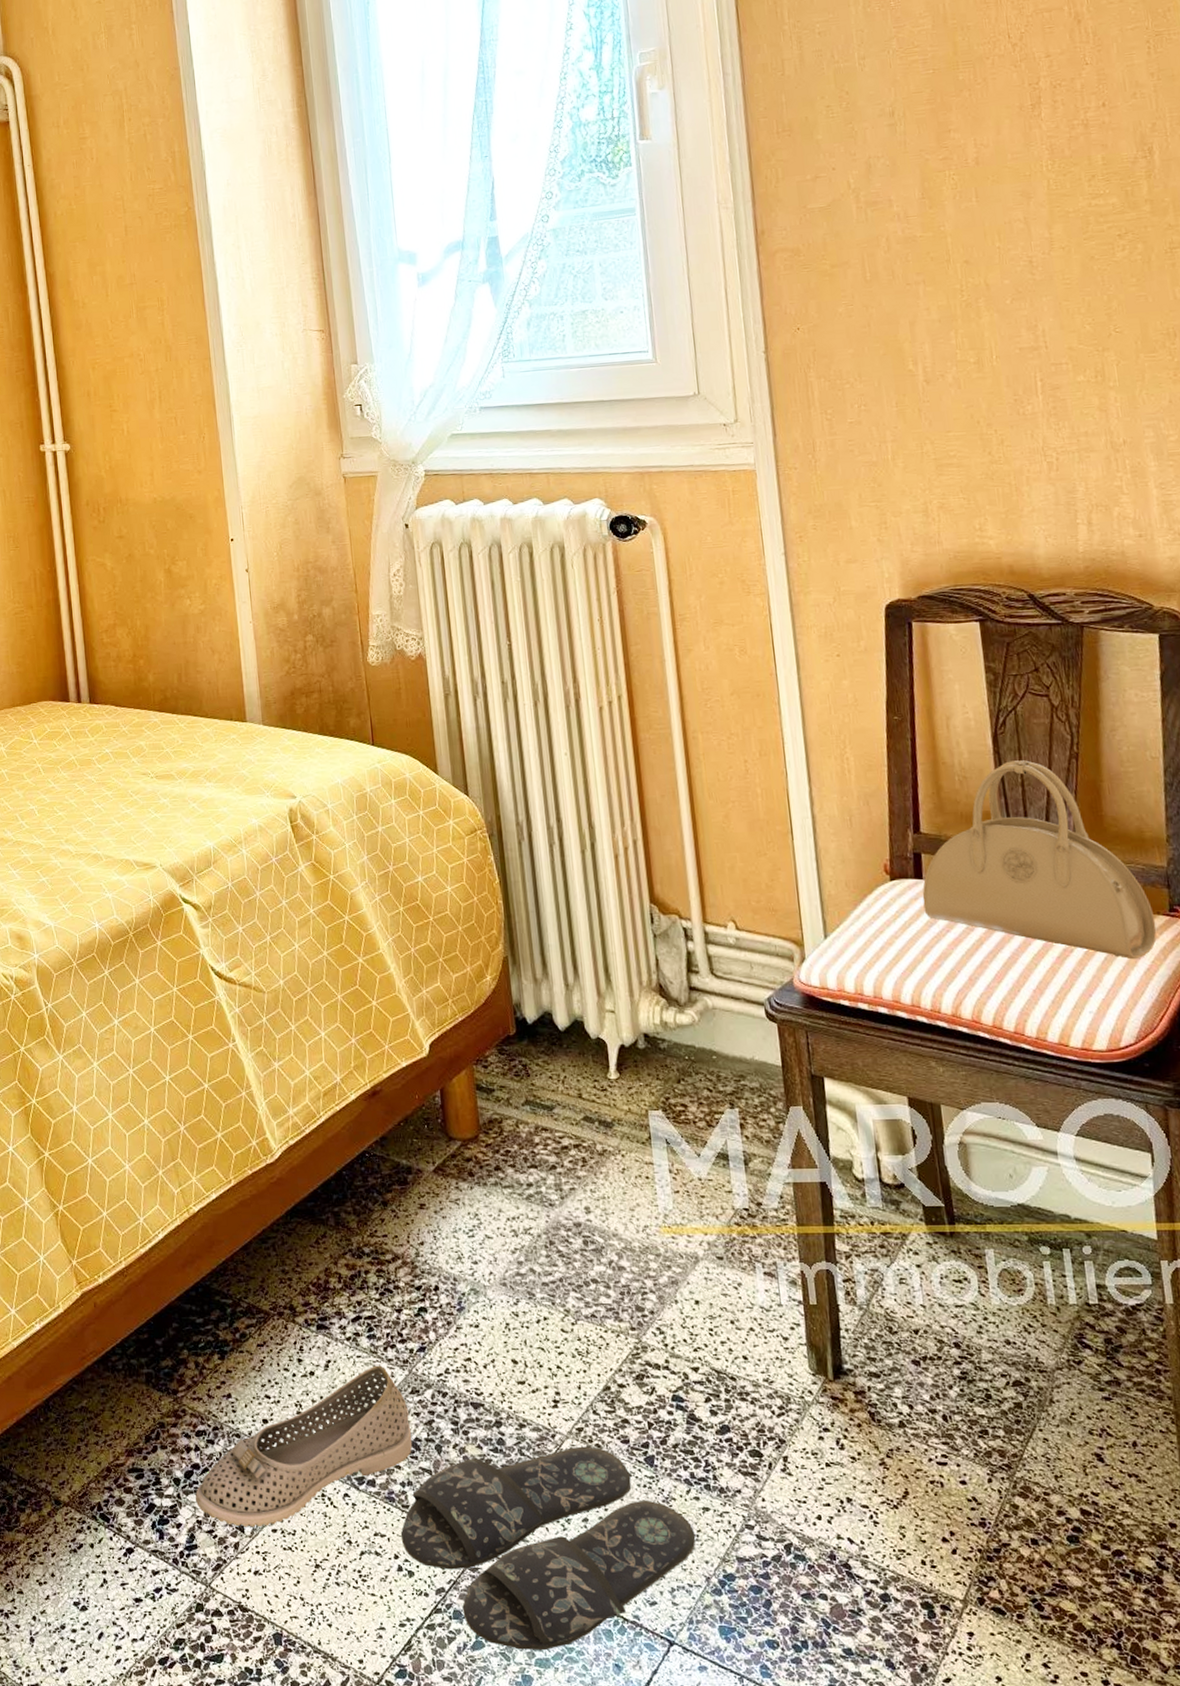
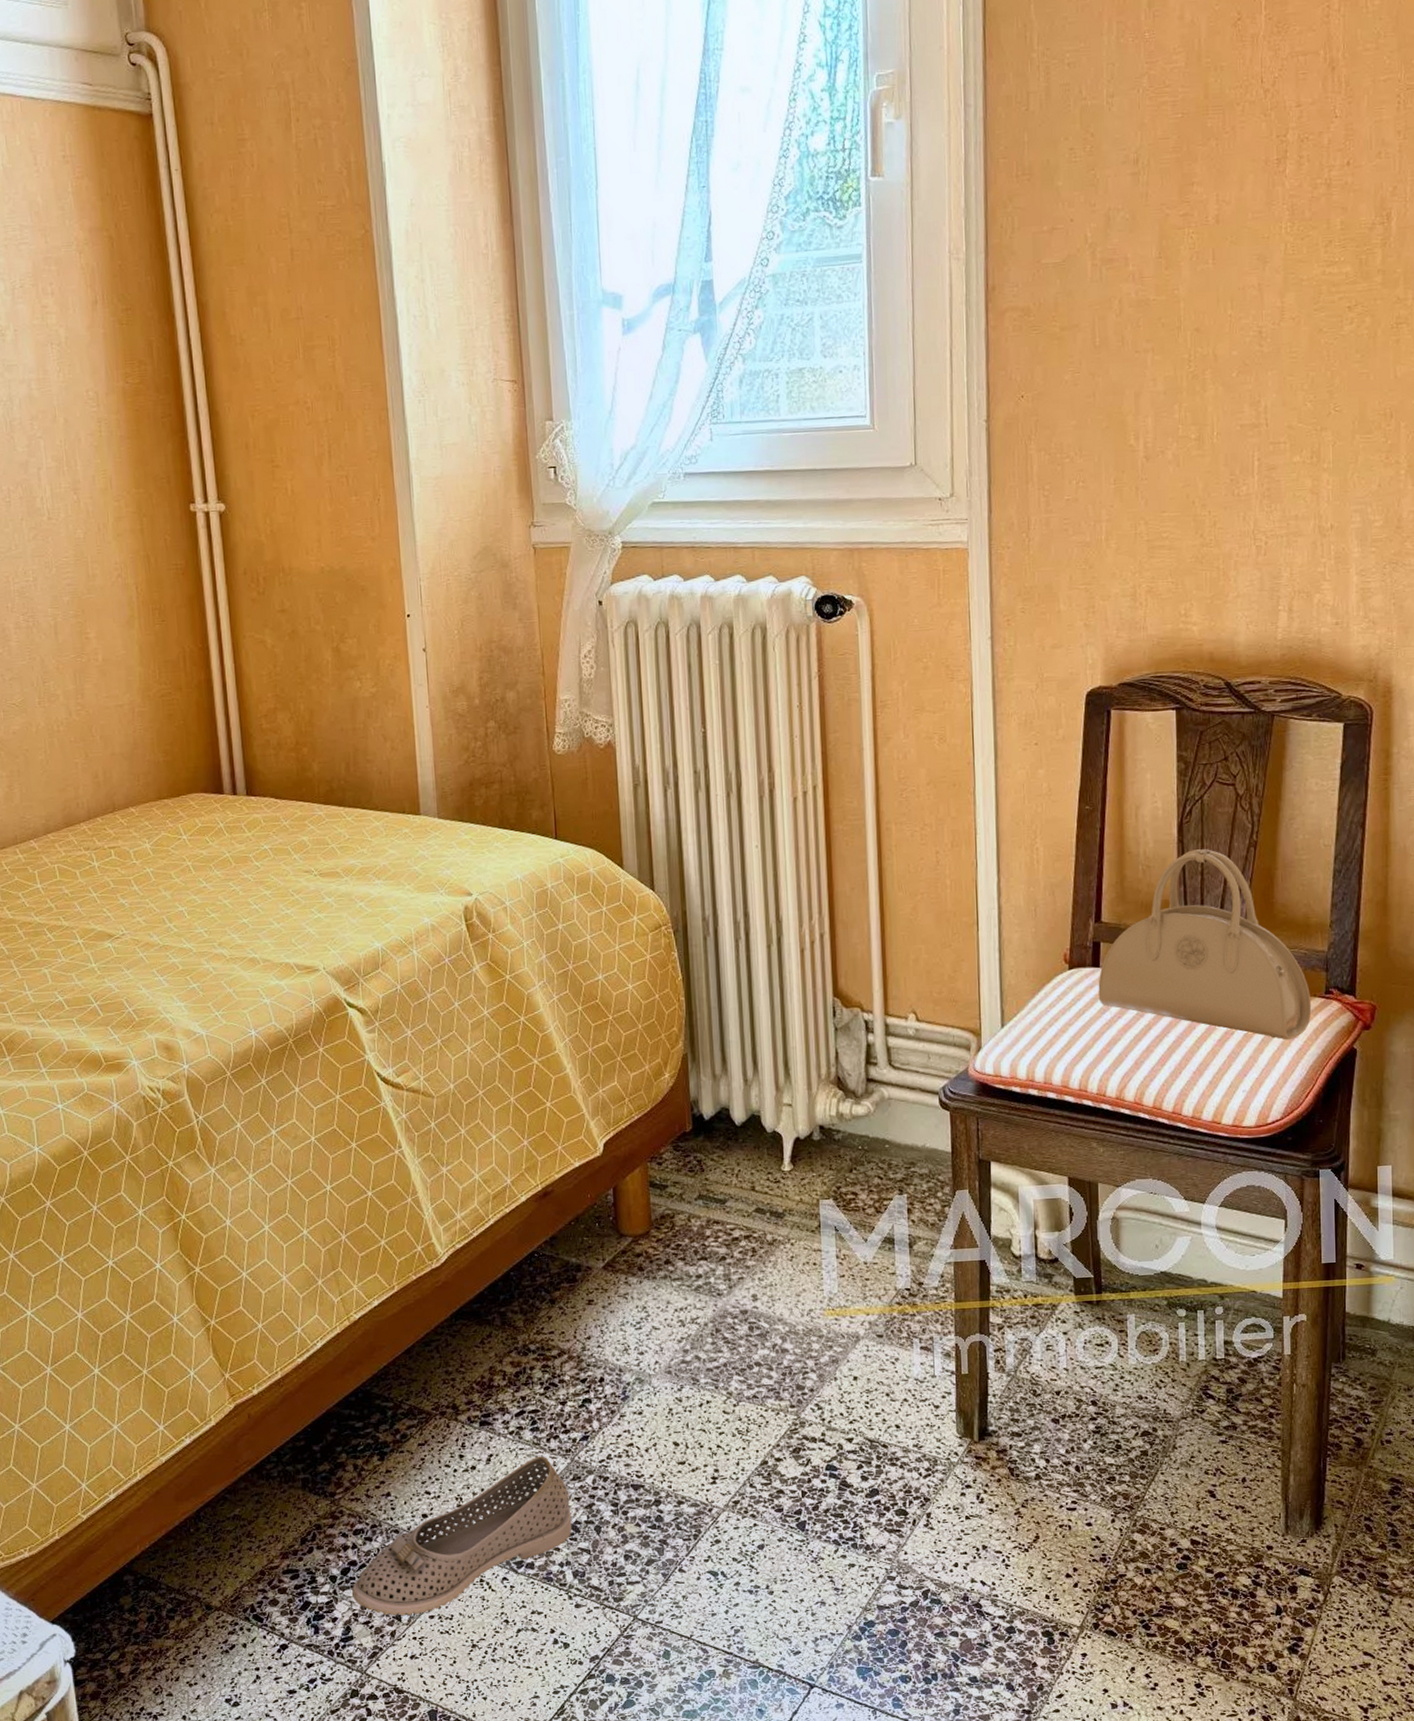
slippers: present [400,1446,696,1651] -> none [557,1517,841,1705]

